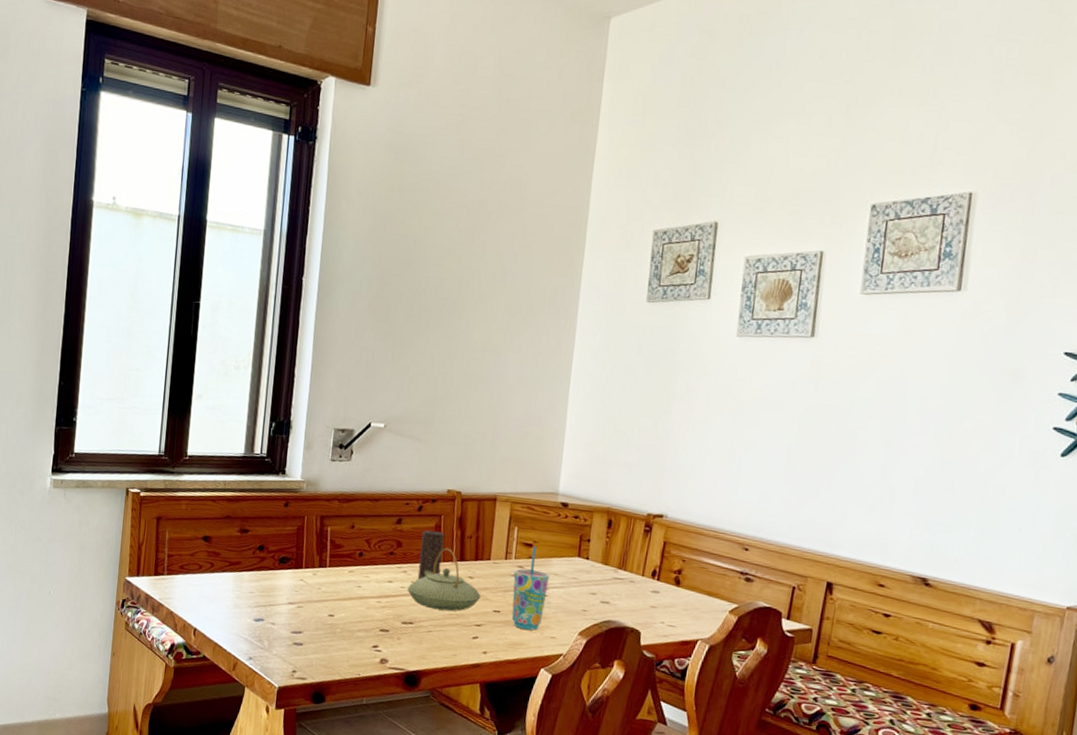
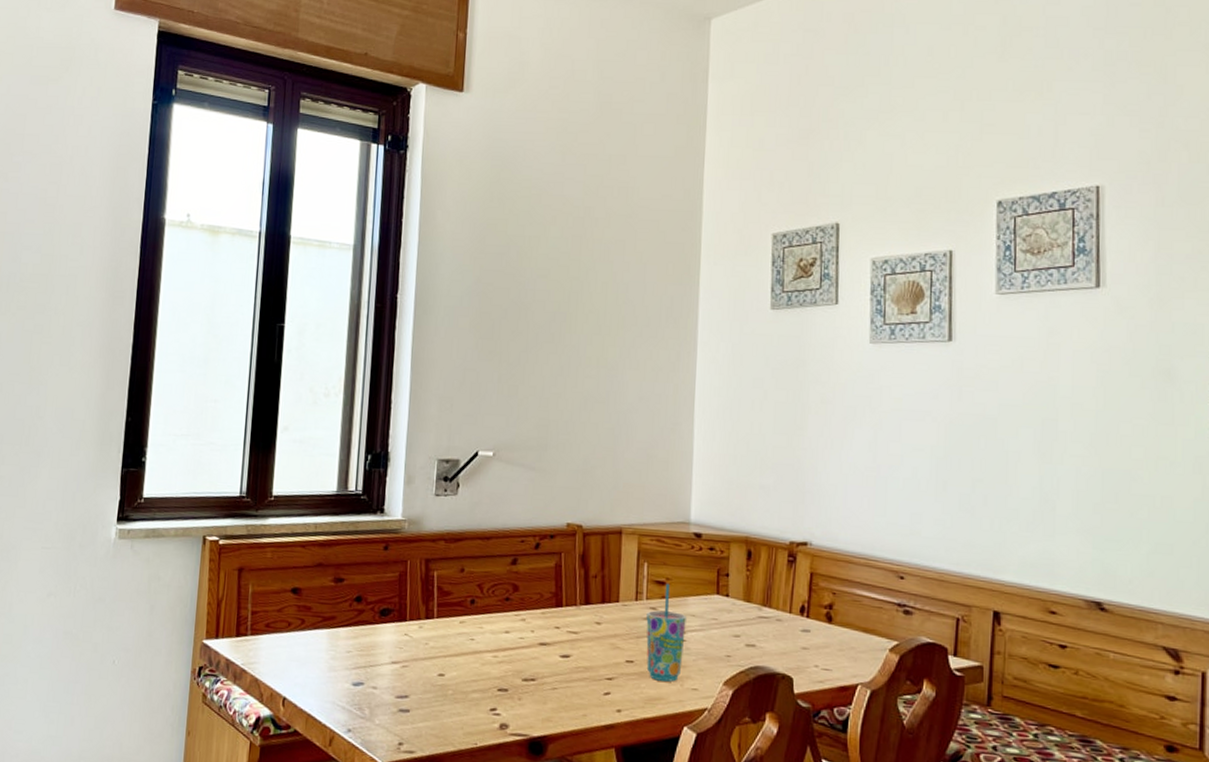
teapot: present [407,547,481,612] -> none [527,590,611,664]
candle: present [417,530,444,580] -> none [538,571,566,628]

